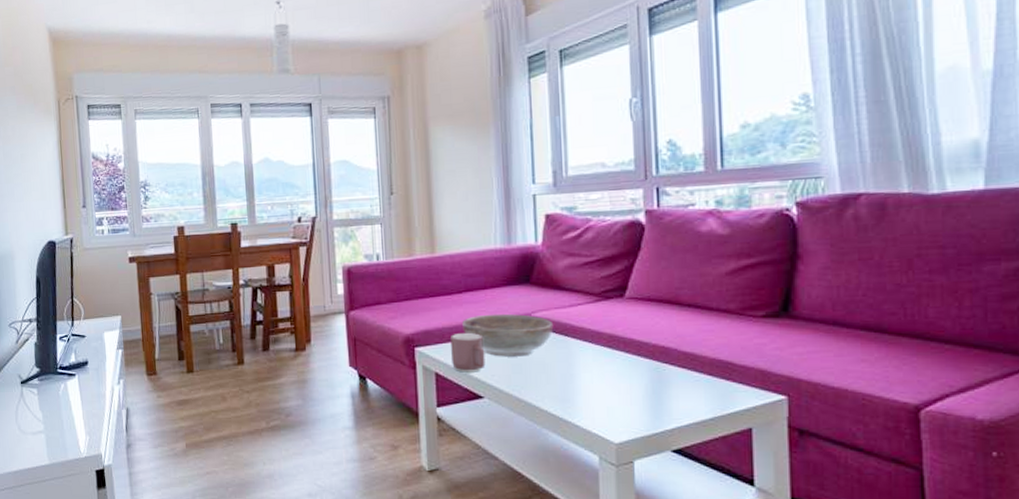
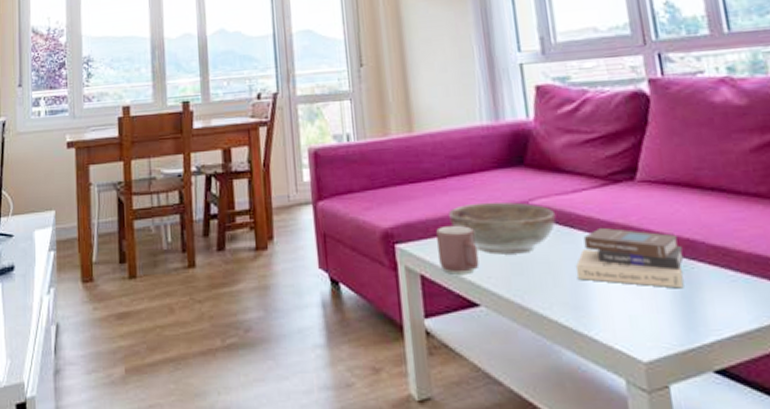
books: none [566,336,658,386] -> present [576,227,684,289]

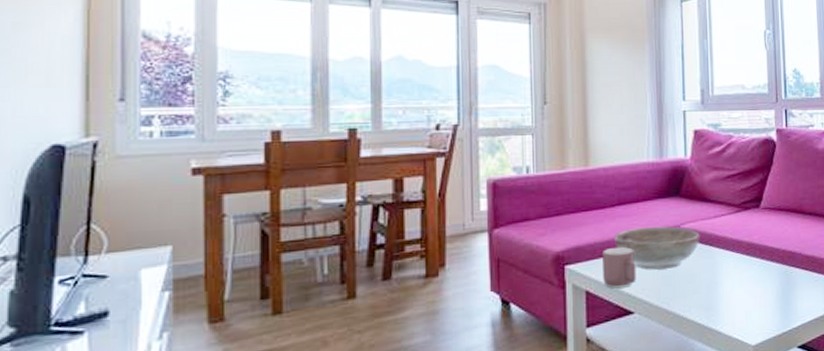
books: present [576,227,684,289] -> none [711,244,786,289]

